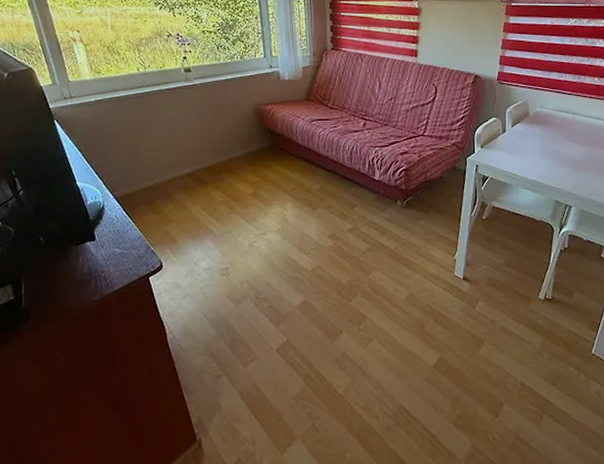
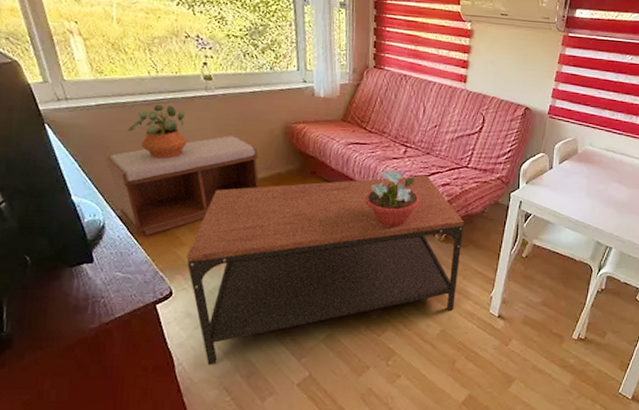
bench: none [103,120,235,214] -> present [105,136,259,235]
potted plant: none [122,96,172,144] -> present [128,104,188,159]
coffee table: none [174,146,424,333] -> present [186,176,464,366]
potted flower: none [330,141,382,196] -> present [365,168,422,227]

